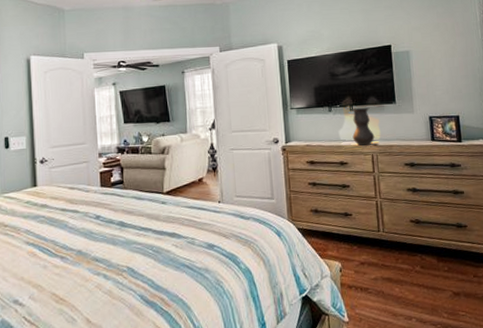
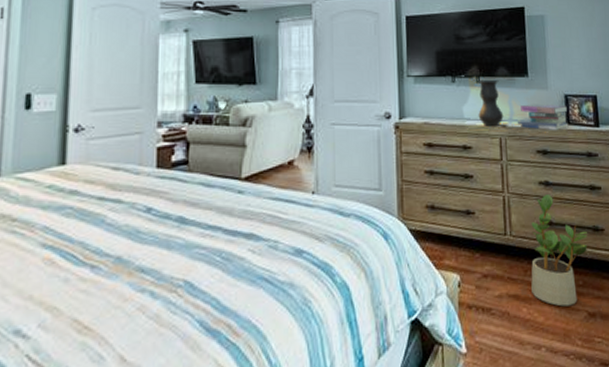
books: none [386,125,433,147] -> present [517,104,569,131]
potted plant: none [401,199,452,287] -> present [531,195,588,307]

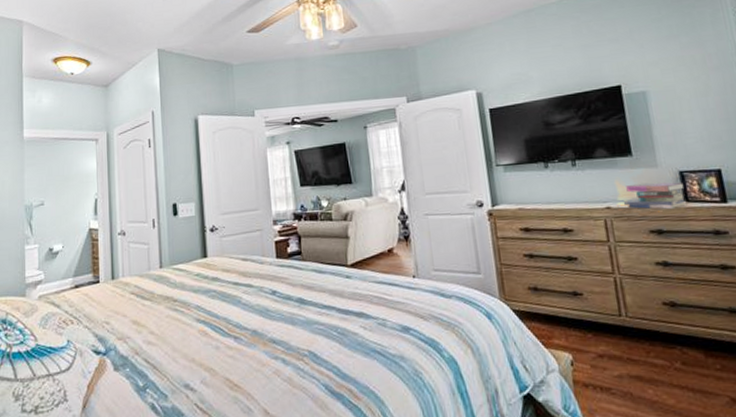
vase: present [477,79,504,128] -> none [573,161,607,210]
potted plant: present [531,195,588,307] -> none [650,275,724,390]

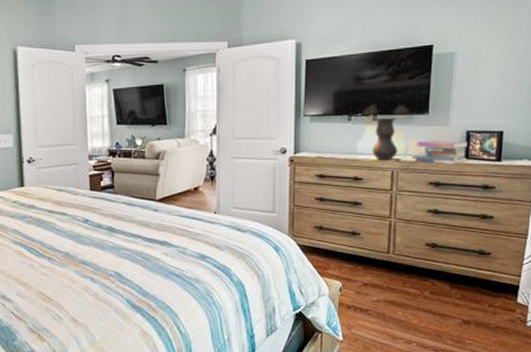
vase: none [573,161,607,210] -> present [372,117,398,161]

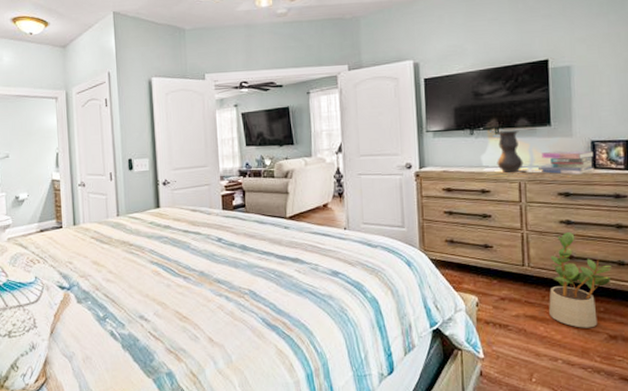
potted plant: none [409,221,473,313] -> present [549,232,612,328]

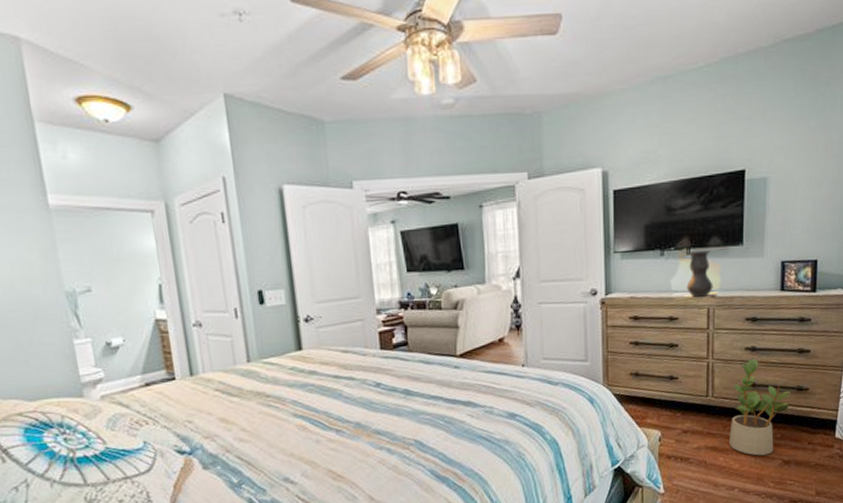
books: present [537,150,595,175] -> none [727,271,783,299]

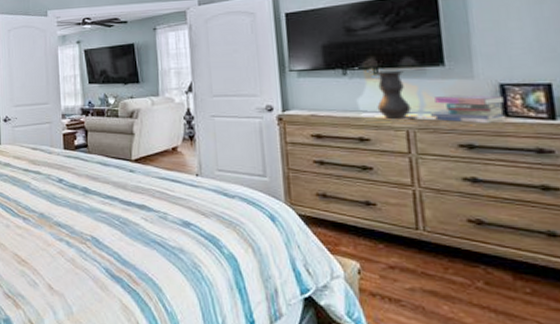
books: none [727,271,783,299] -> present [429,94,507,124]
potted plant: present [729,359,792,456] -> none [452,192,539,313]

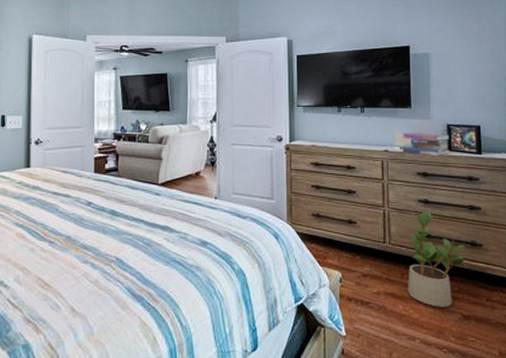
vase: present [375,70,412,120] -> none [362,110,386,151]
potted plant: none [452,192,539,313] -> present [408,211,466,307]

